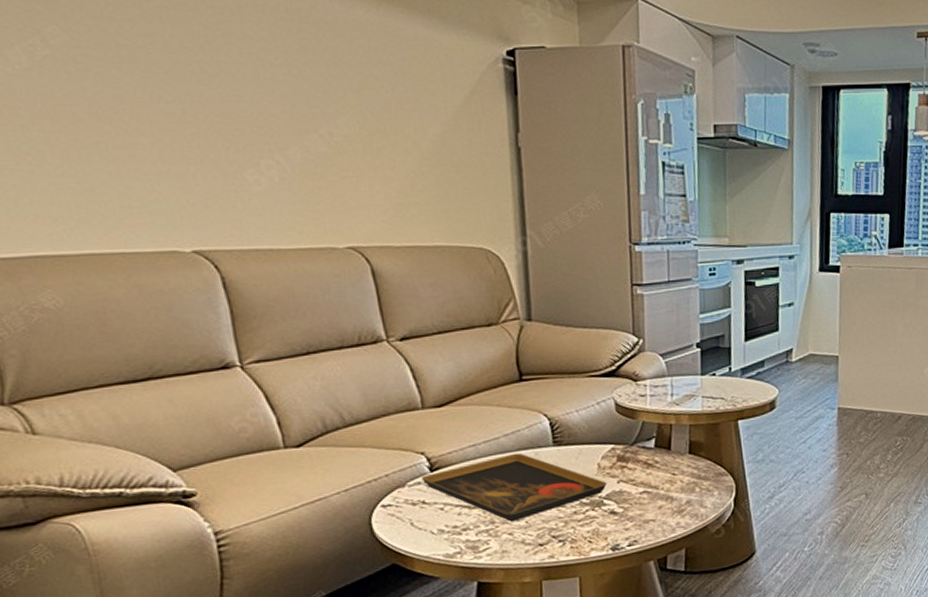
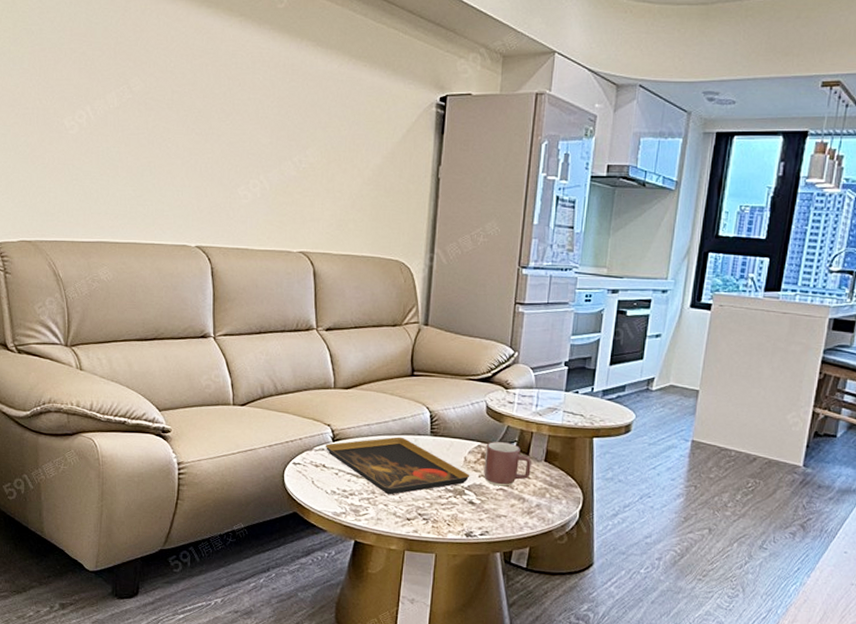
mug: none [620,440,676,489] -> present [484,442,531,487]

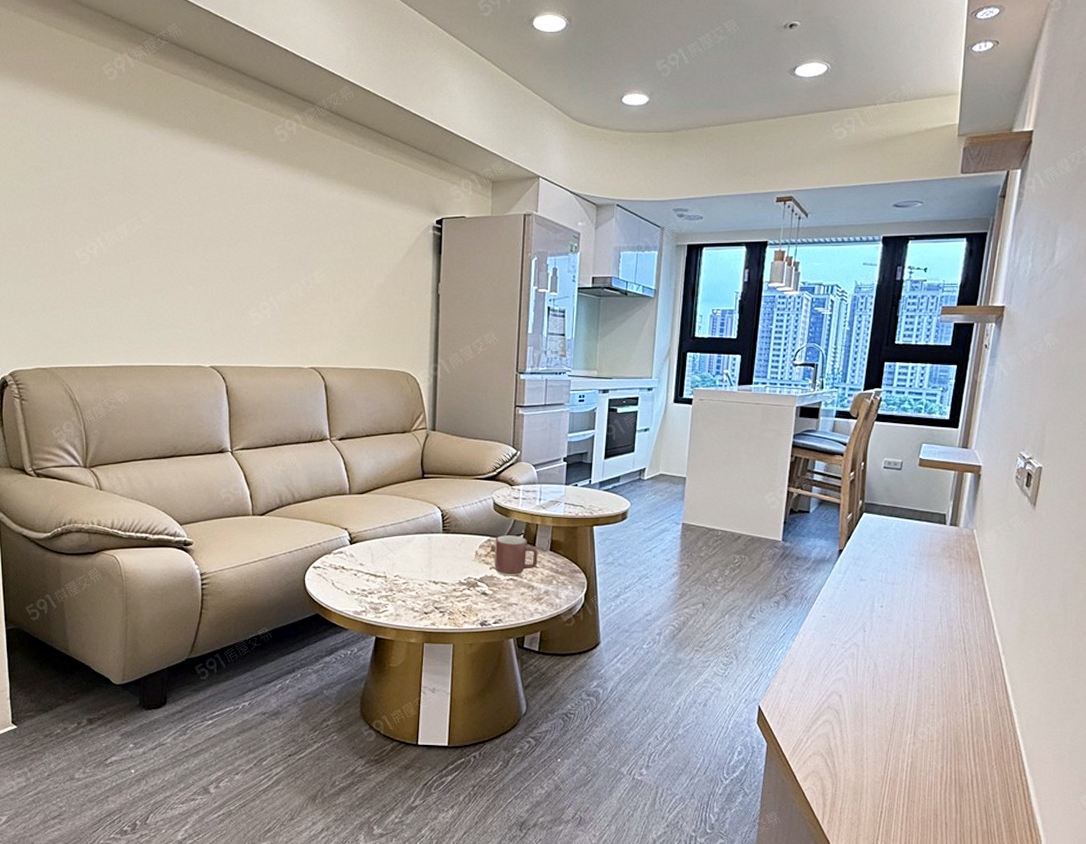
decorative tray: present [325,436,470,495] -> none [343,536,482,591]

